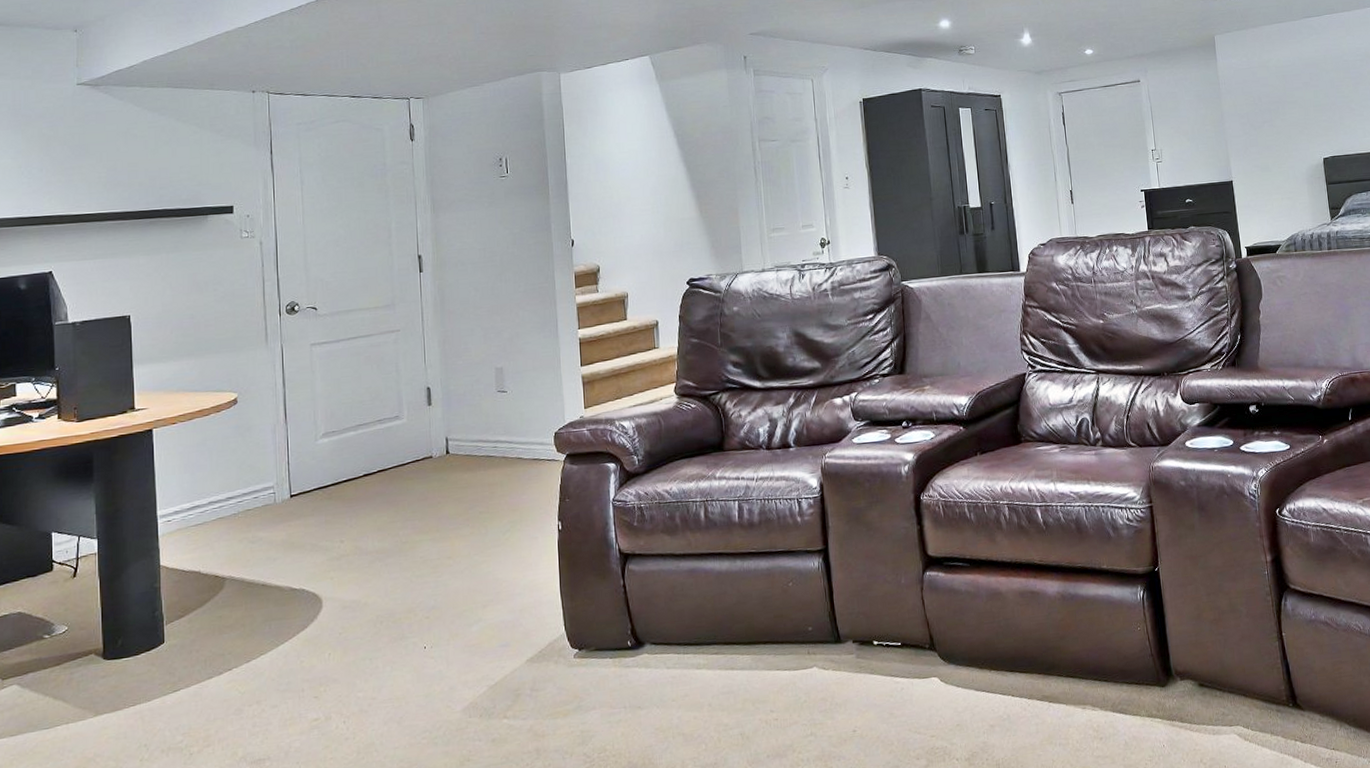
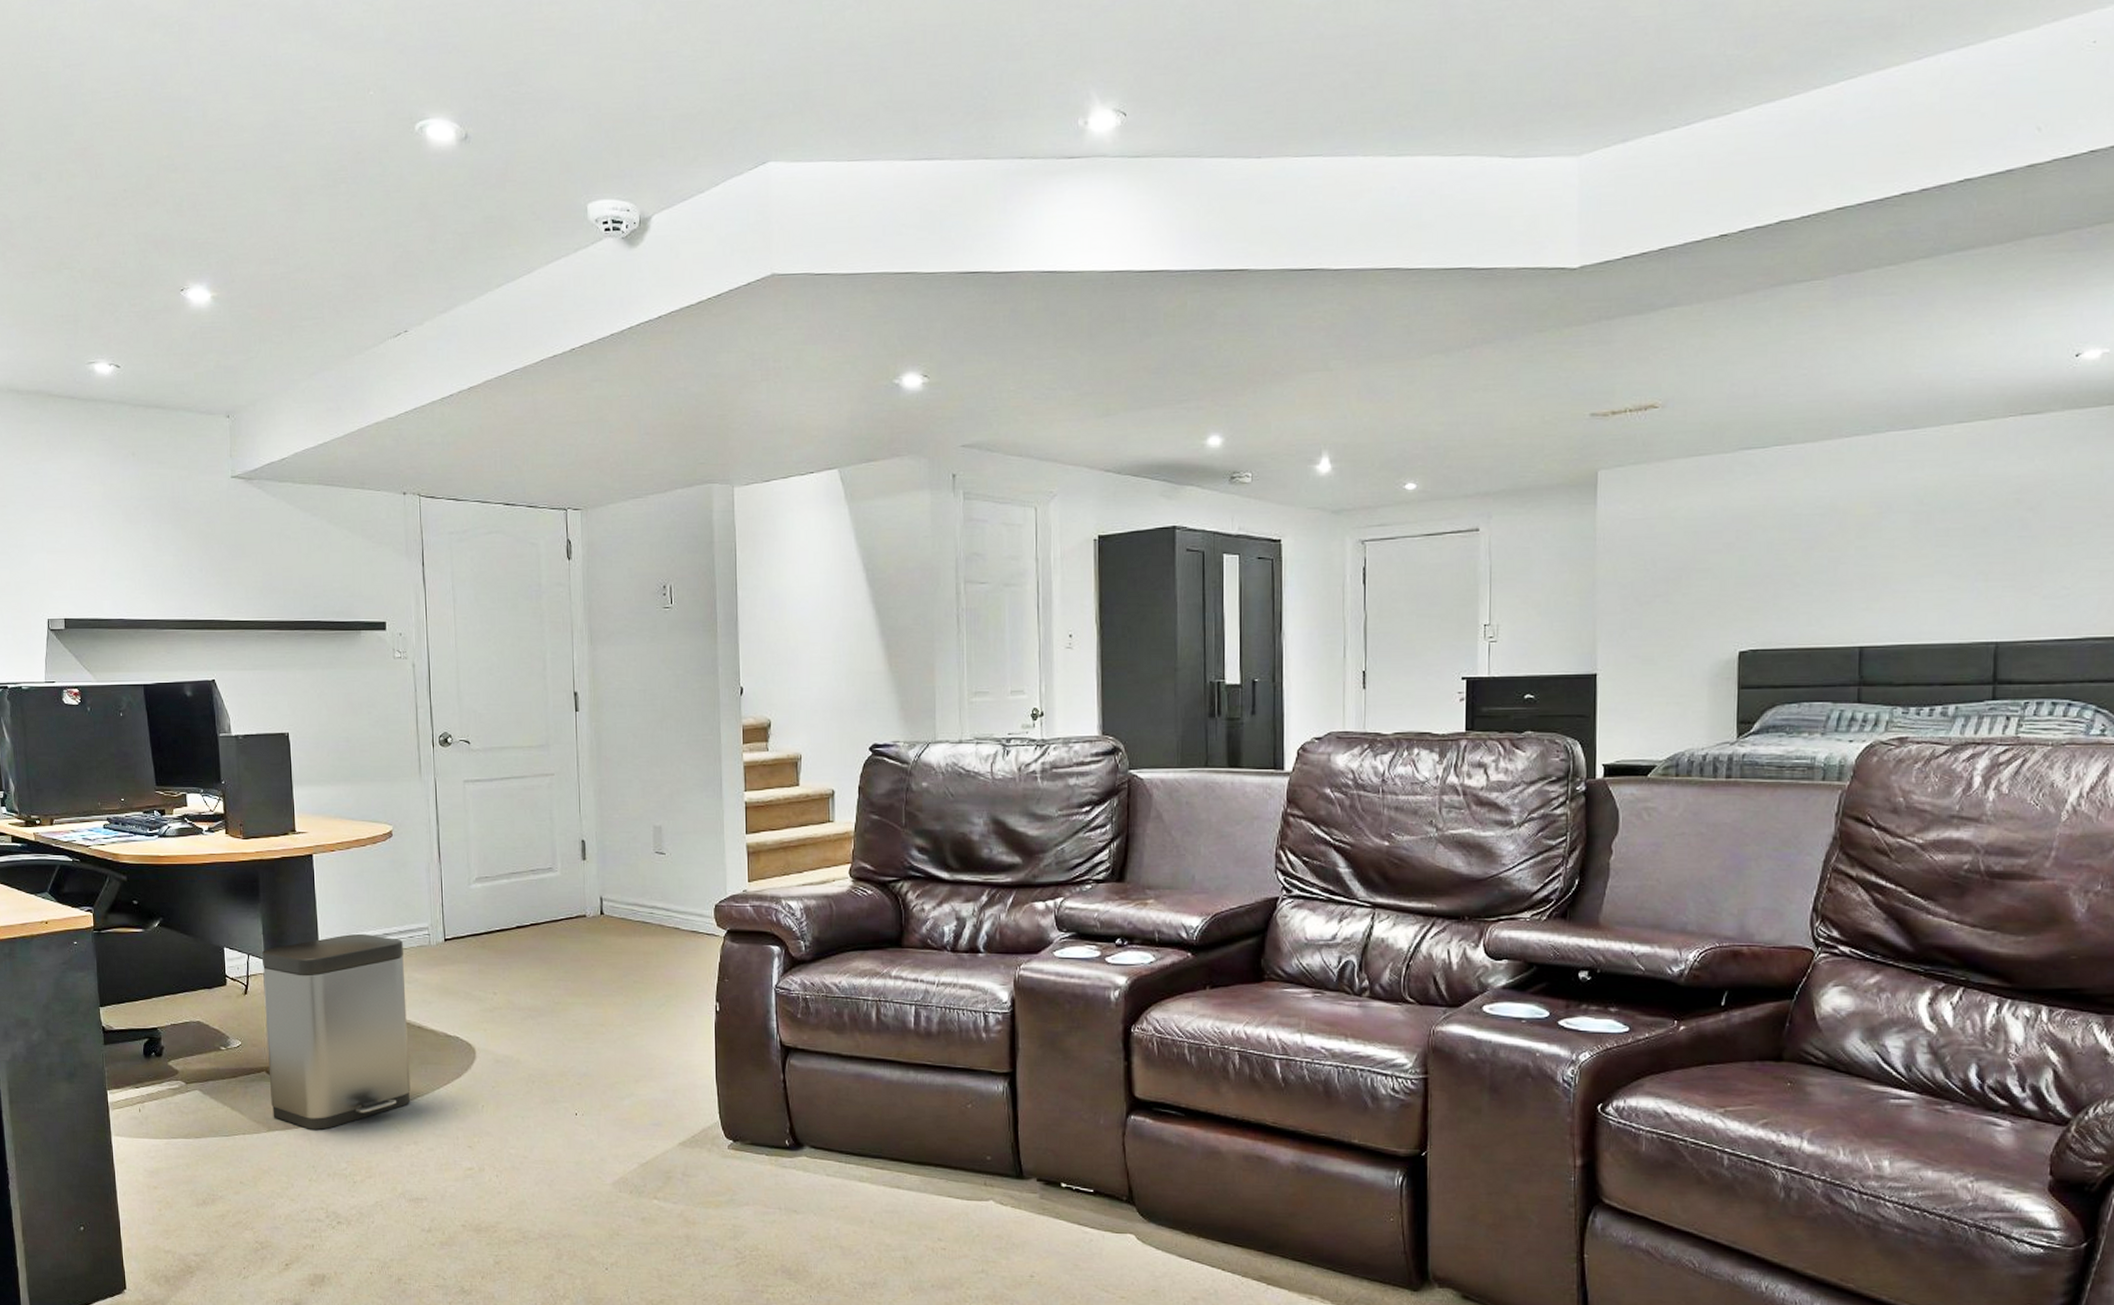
pedal bin: none [93,500,253,707] -> present [261,933,411,1130]

